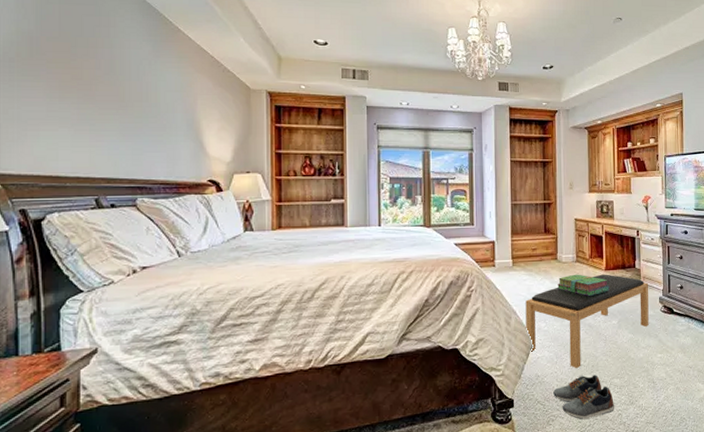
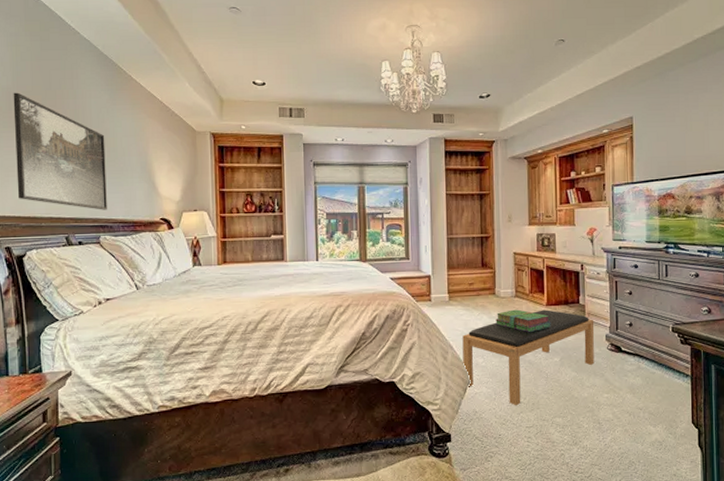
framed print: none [35,37,146,170] -> present [13,92,107,210]
shoe: present [553,375,615,420] -> none [492,413,557,458]

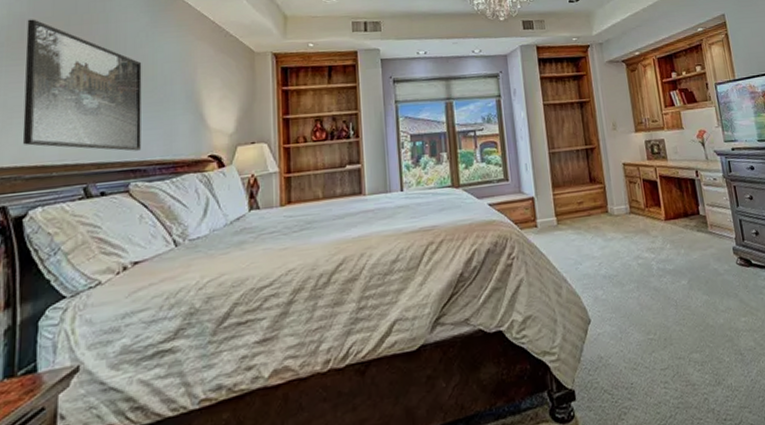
bench: present [462,309,595,406] -> none [576,225,726,345]
stack of books: present [494,309,551,333] -> none [611,227,673,254]

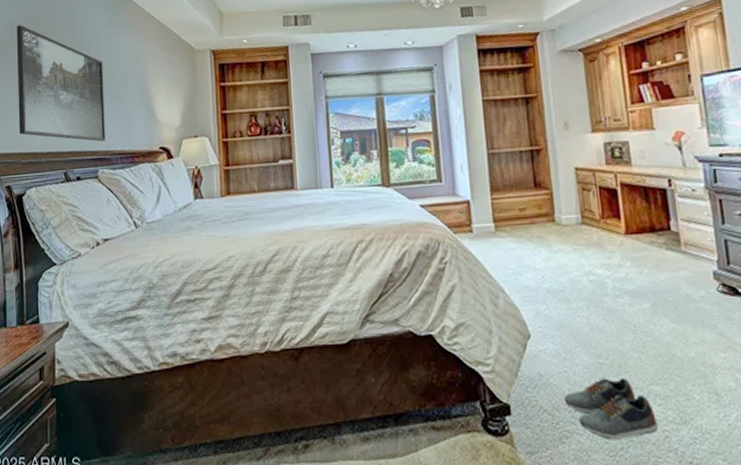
shoe: none [621,350,699,410] -> present [564,378,659,440]

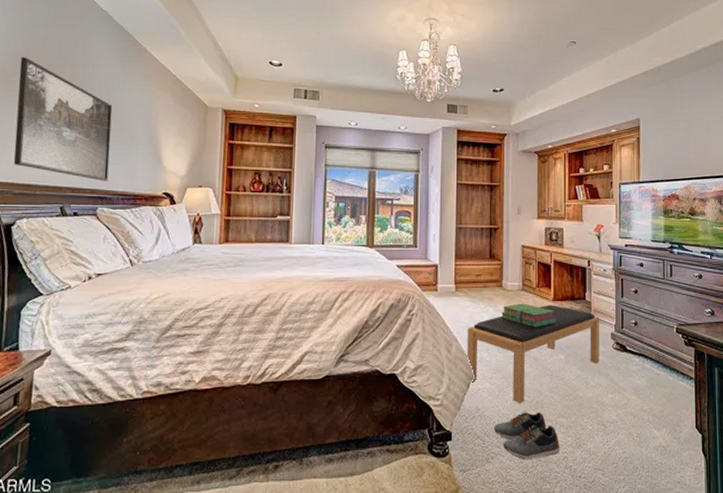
bench: none [516,239,701,369] -> present [467,305,600,404]
stack of books: none [557,240,635,271] -> present [500,303,557,328]

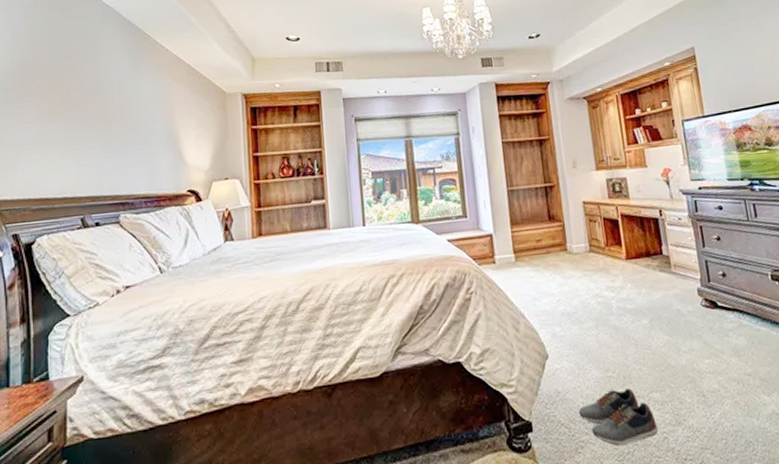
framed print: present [14,57,113,181] -> none [28,65,128,186]
bench: present [467,305,600,404] -> none [534,264,689,382]
stack of books: present [500,303,557,328] -> none [570,266,634,293]

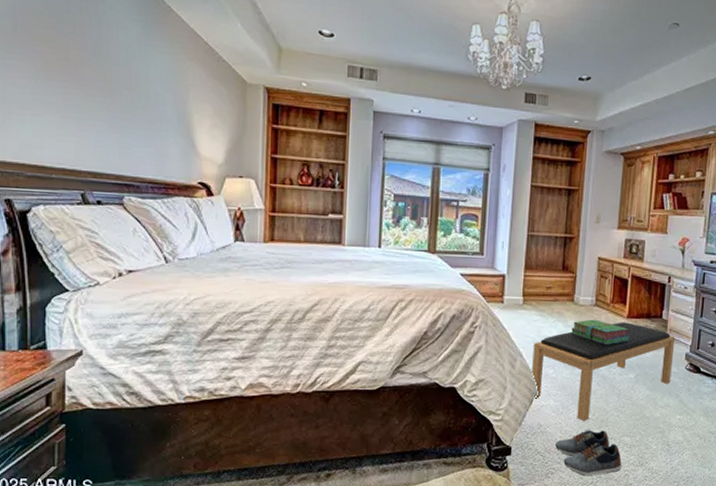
bench: none [534,264,689,382] -> present [532,322,676,422]
stack of books: none [570,266,634,293] -> present [570,319,630,346]

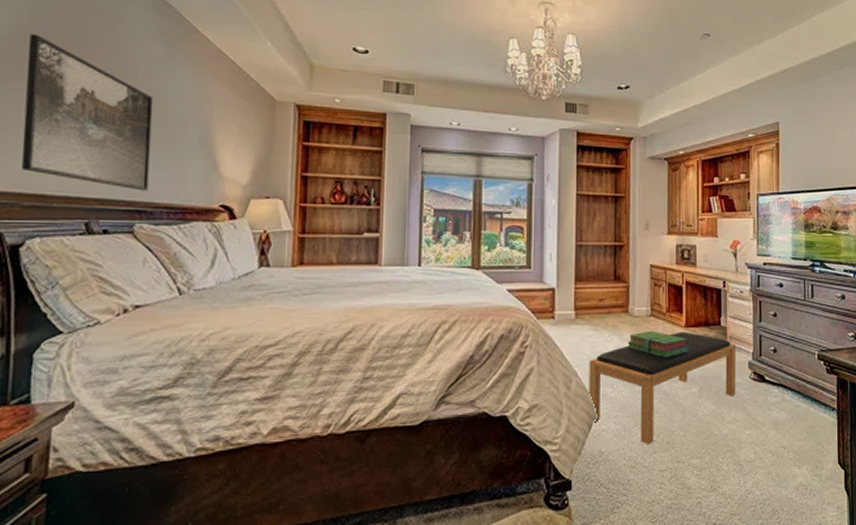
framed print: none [20,10,135,166] -> present [21,33,154,191]
shoe: present [555,430,622,476] -> none [620,453,694,508]

